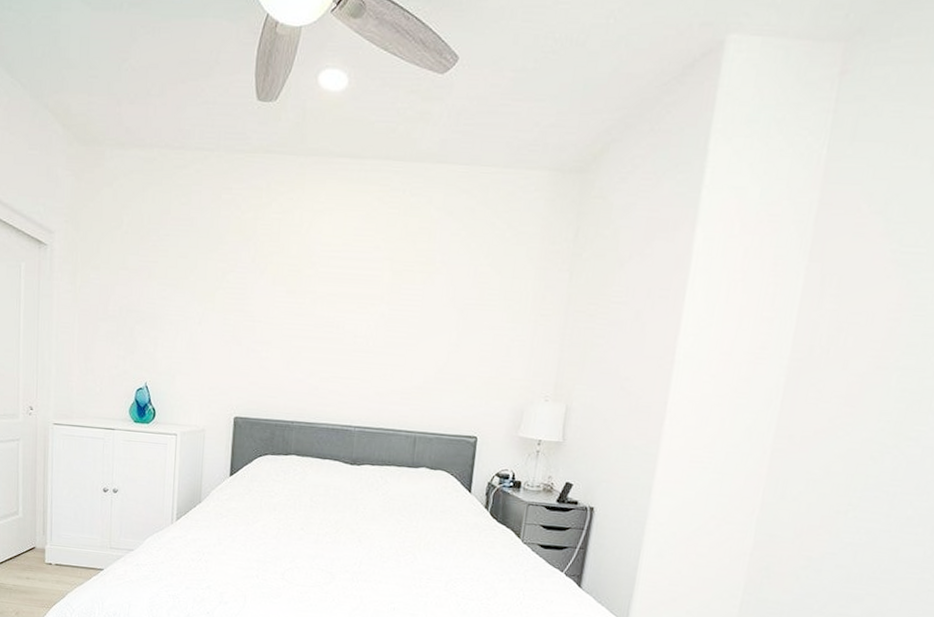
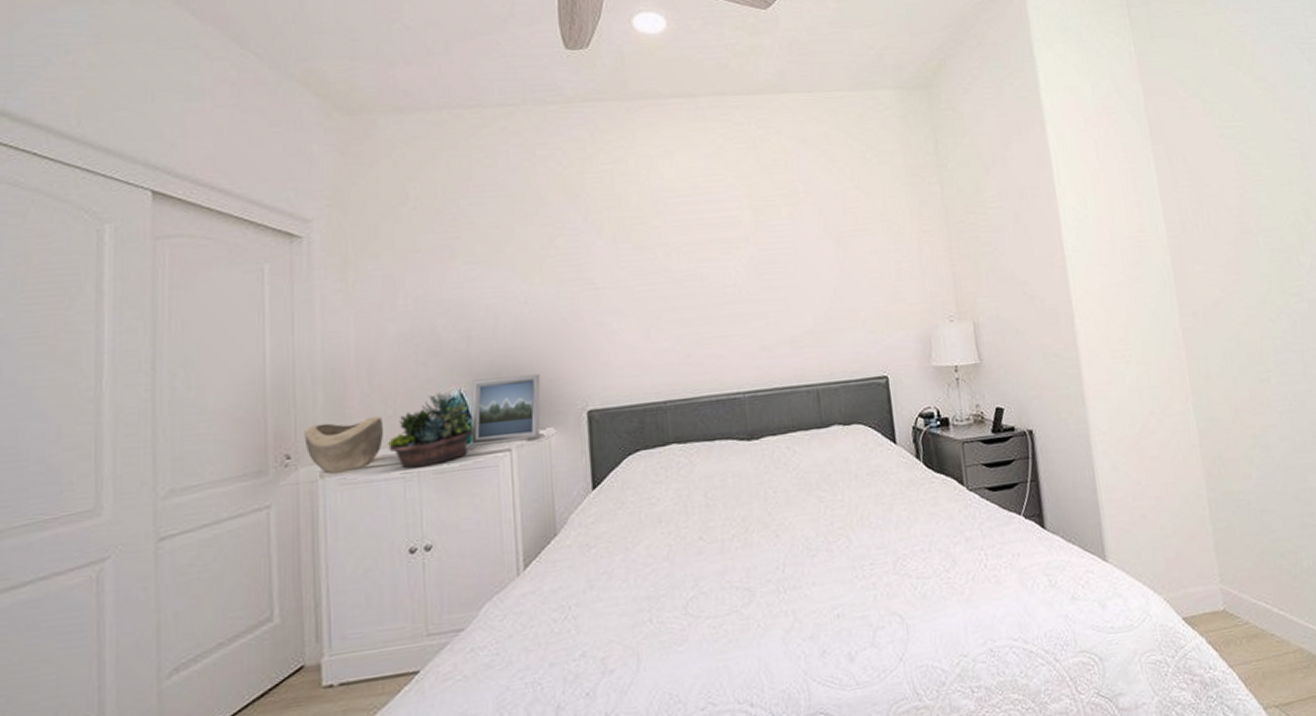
decorative bowl: none [42,389,93,427] -> present [304,416,383,474]
succulent planter: none [95,381,152,435] -> present [388,391,473,469]
picture frame: none [149,377,203,431] -> present [470,373,541,446]

